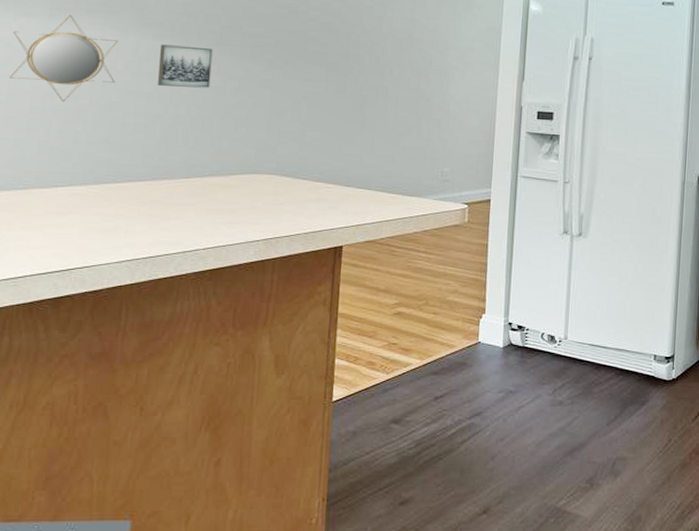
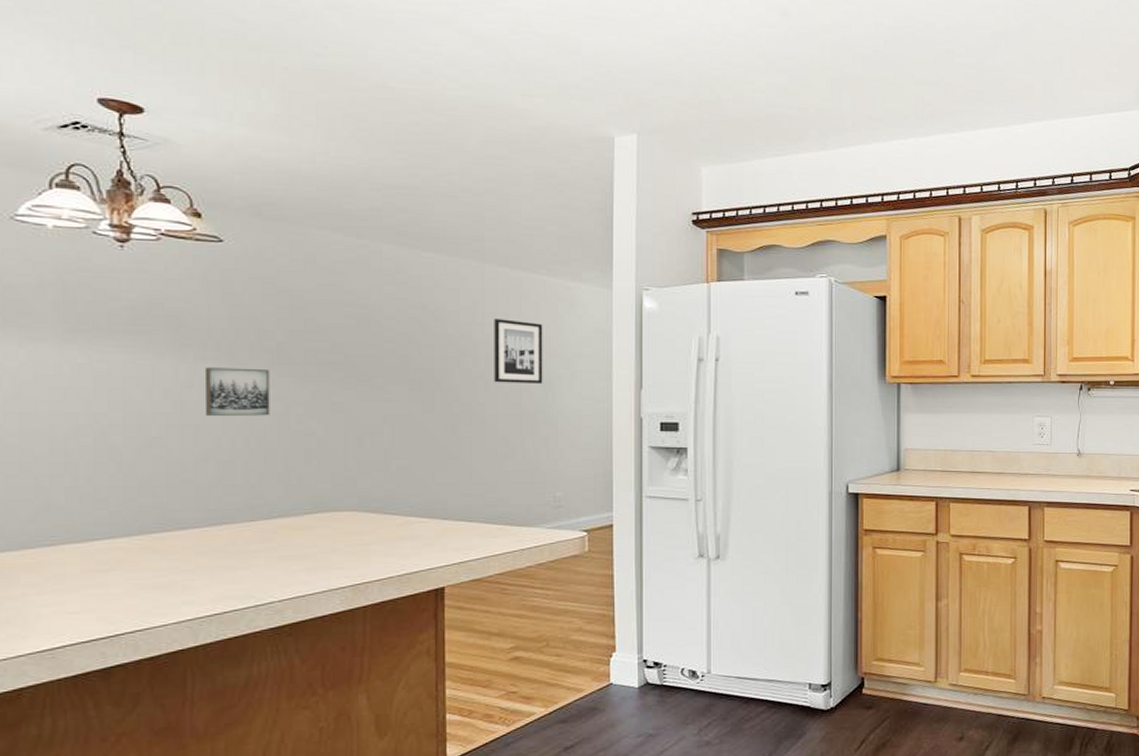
home mirror: present [10,15,119,102] -> none [20,338,153,441]
wall art: none [398,14,443,73] -> present [494,319,543,385]

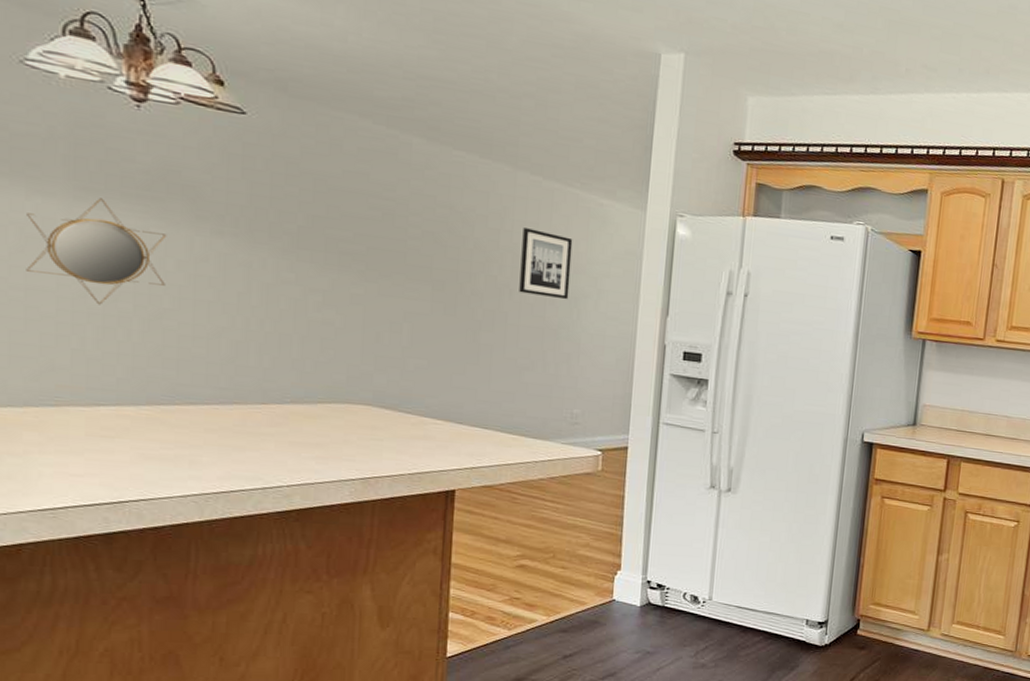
home mirror: none [20,338,153,441] -> present [26,198,167,305]
wall art: present [206,367,270,416] -> none [221,243,289,300]

